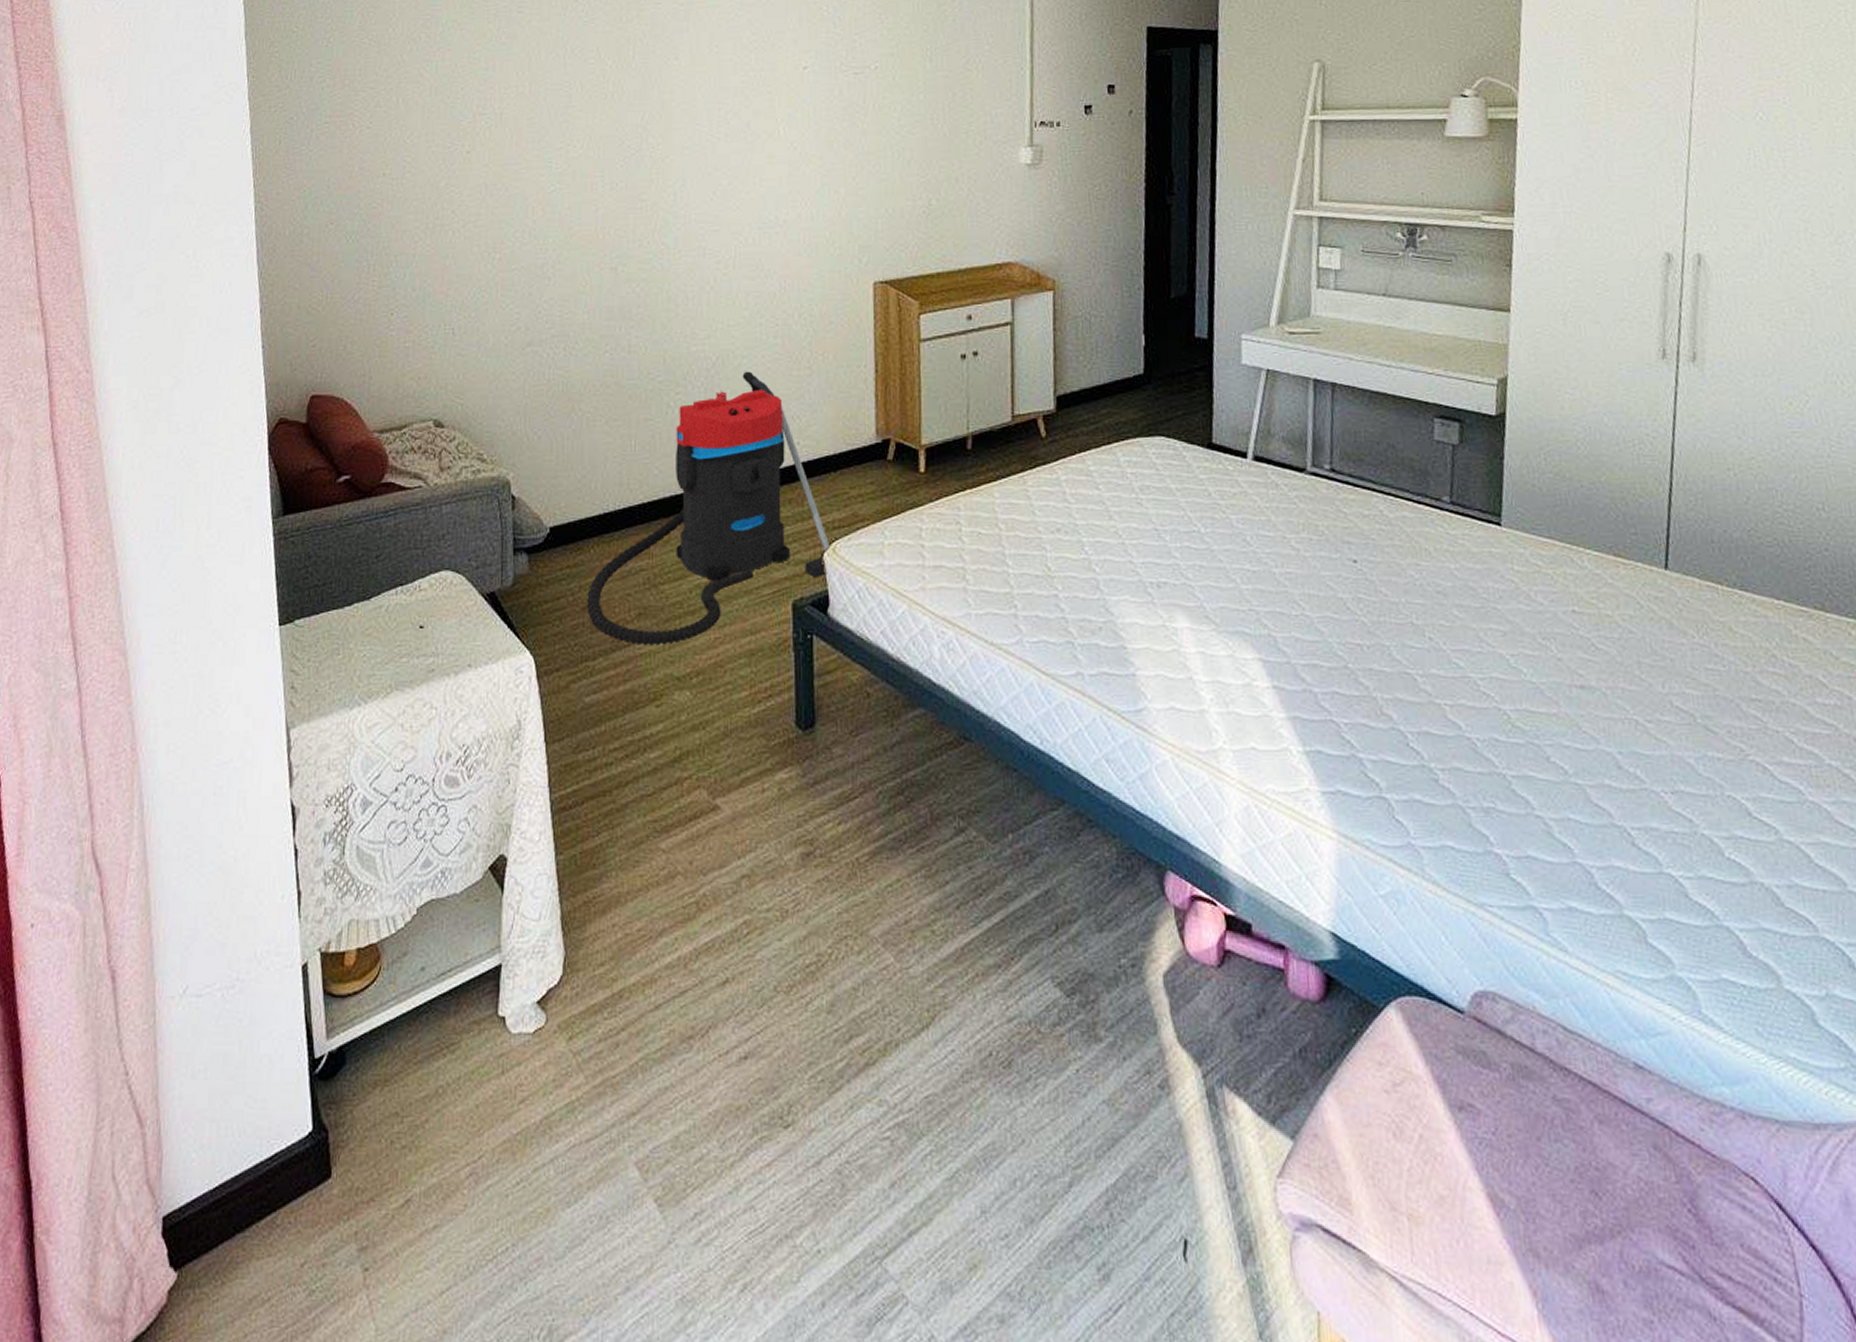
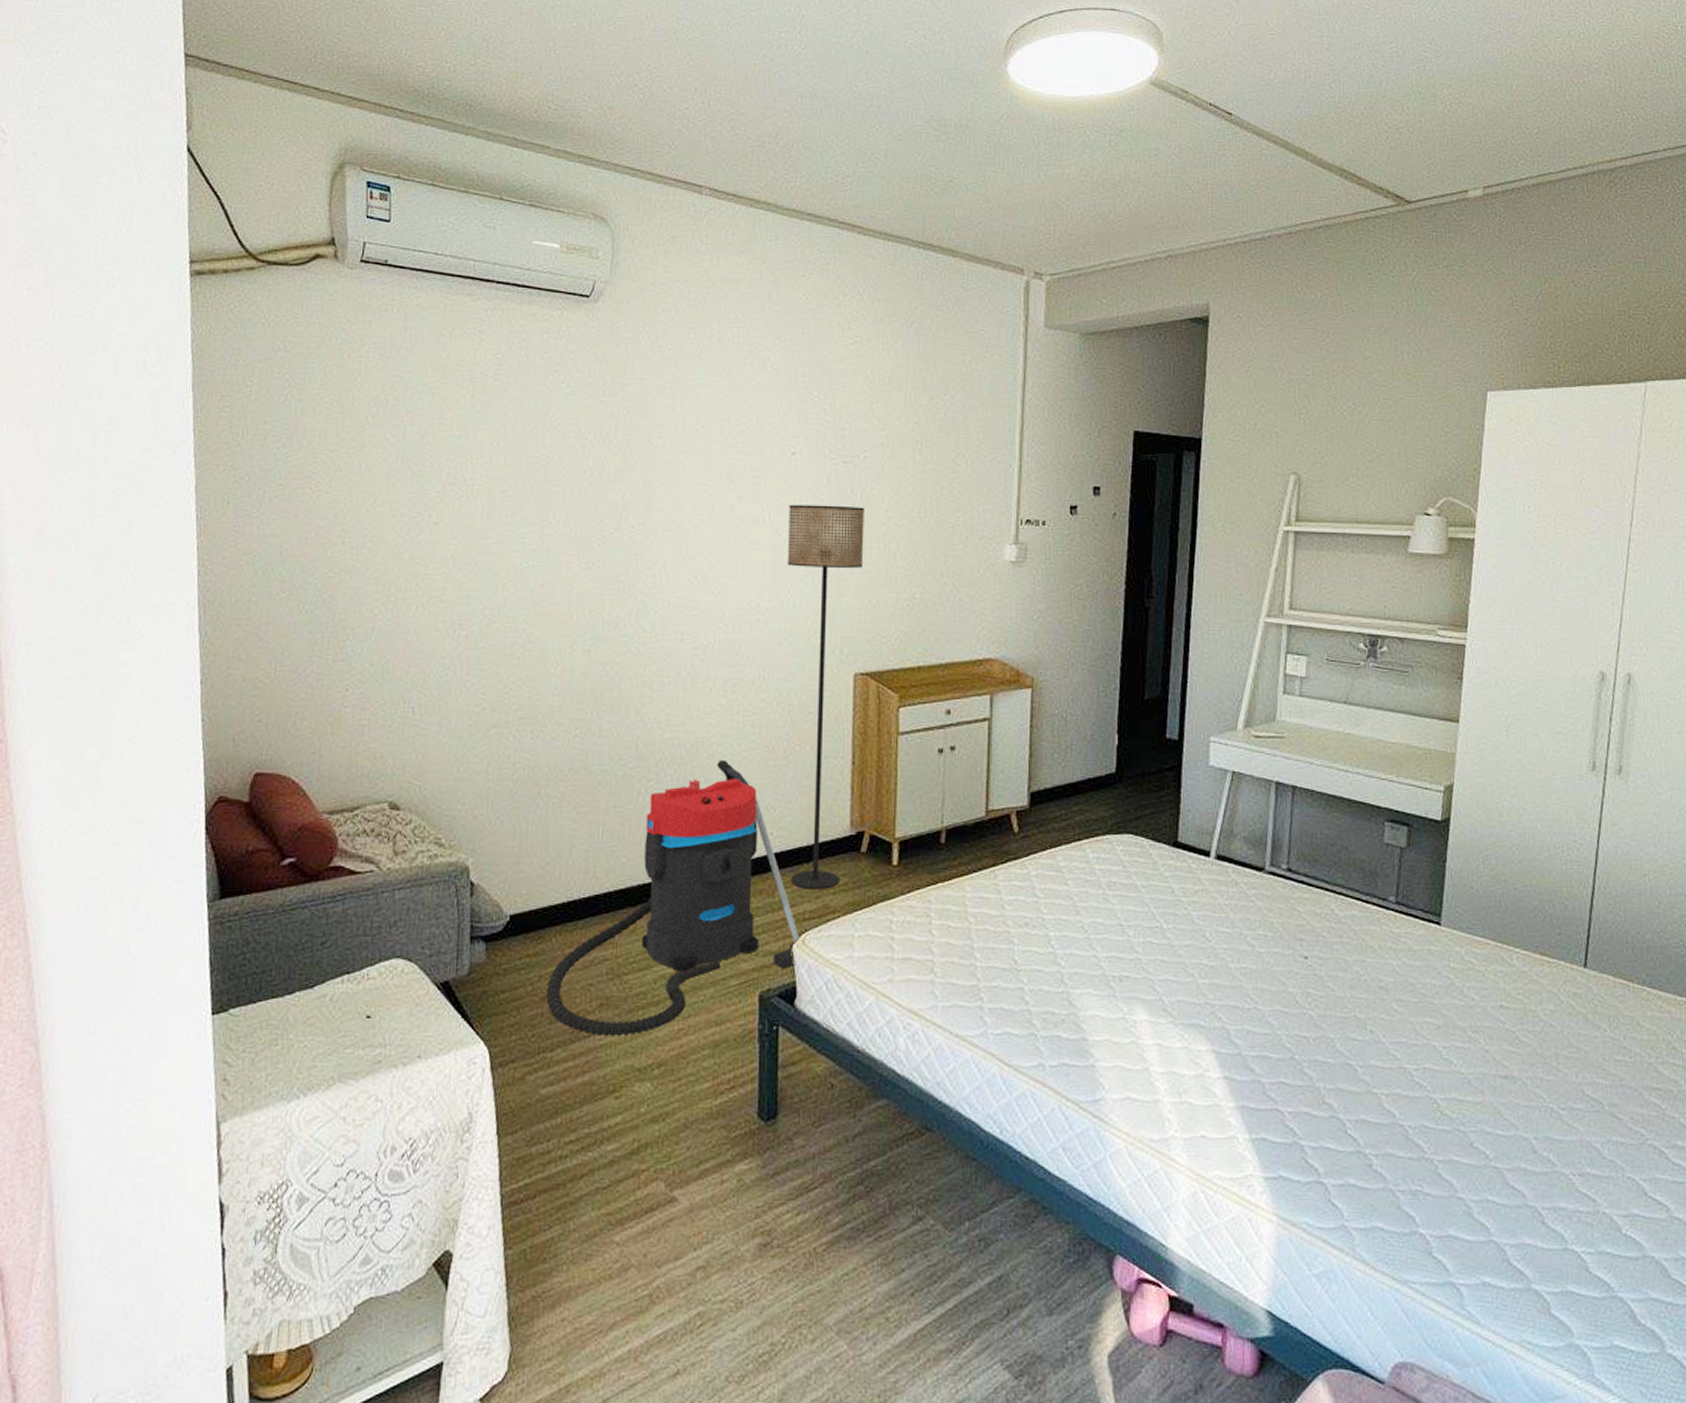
floor lamp: none [803,116,879,498] -> present [786,504,864,889]

